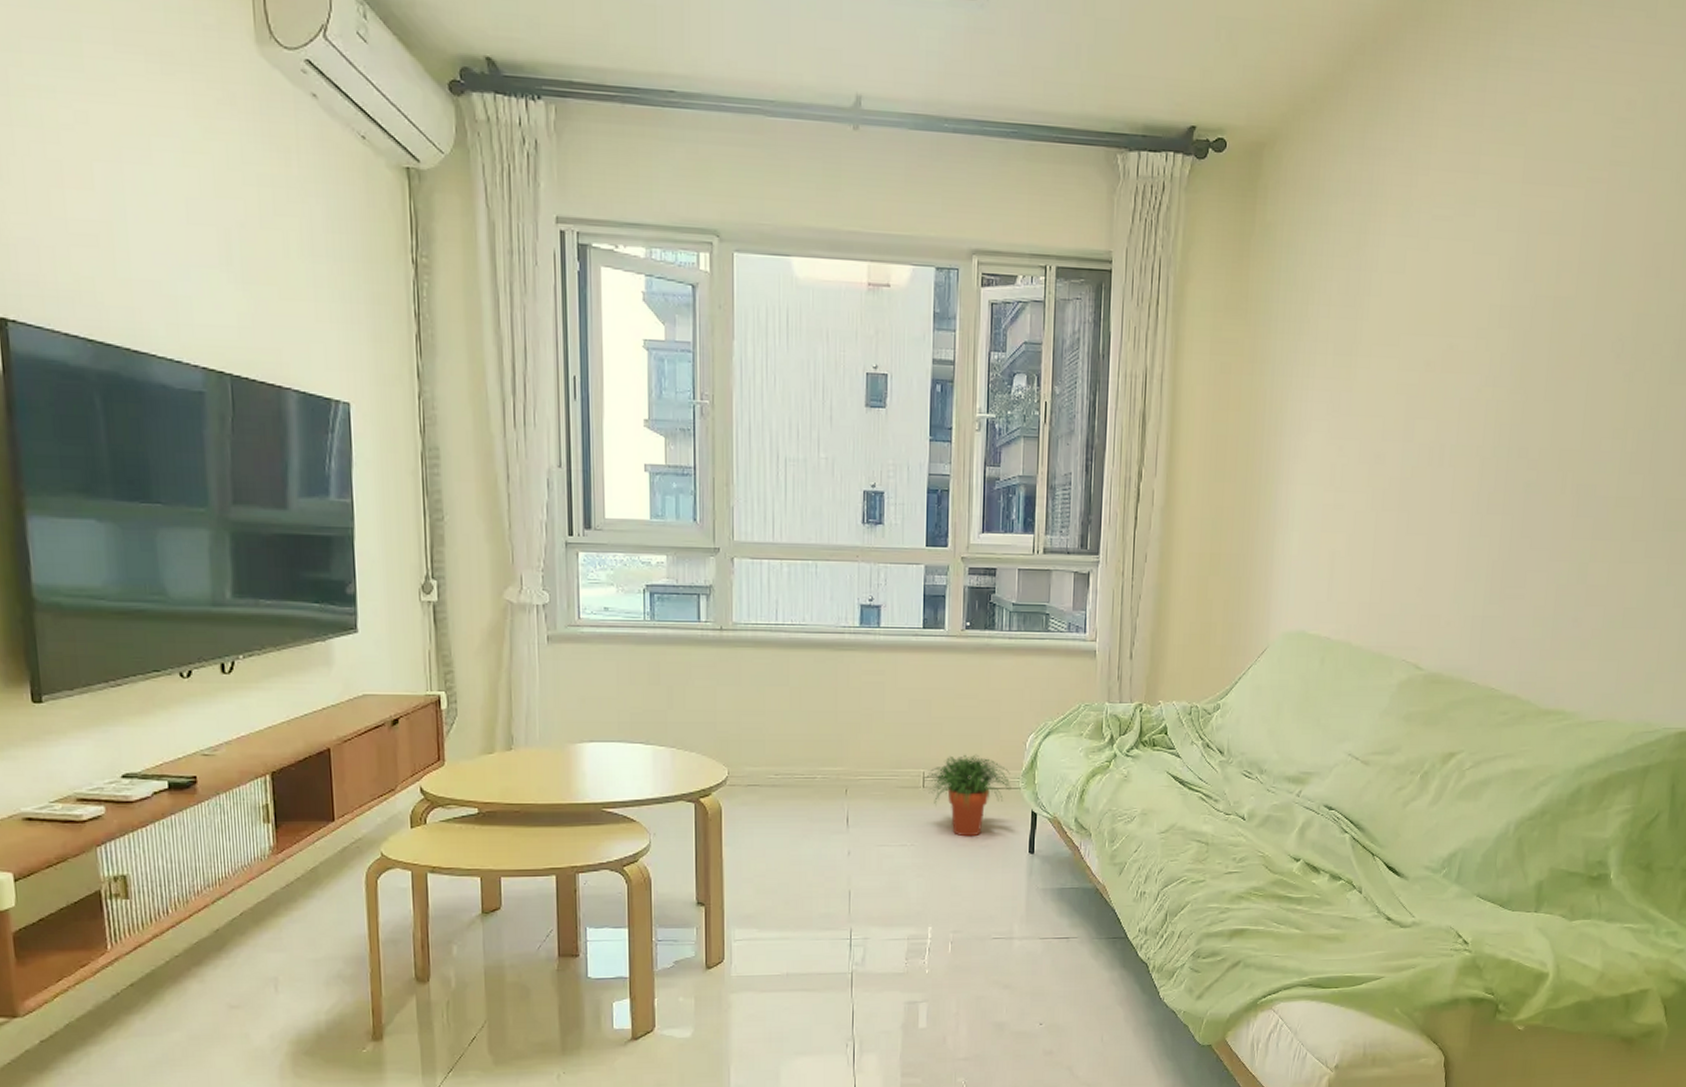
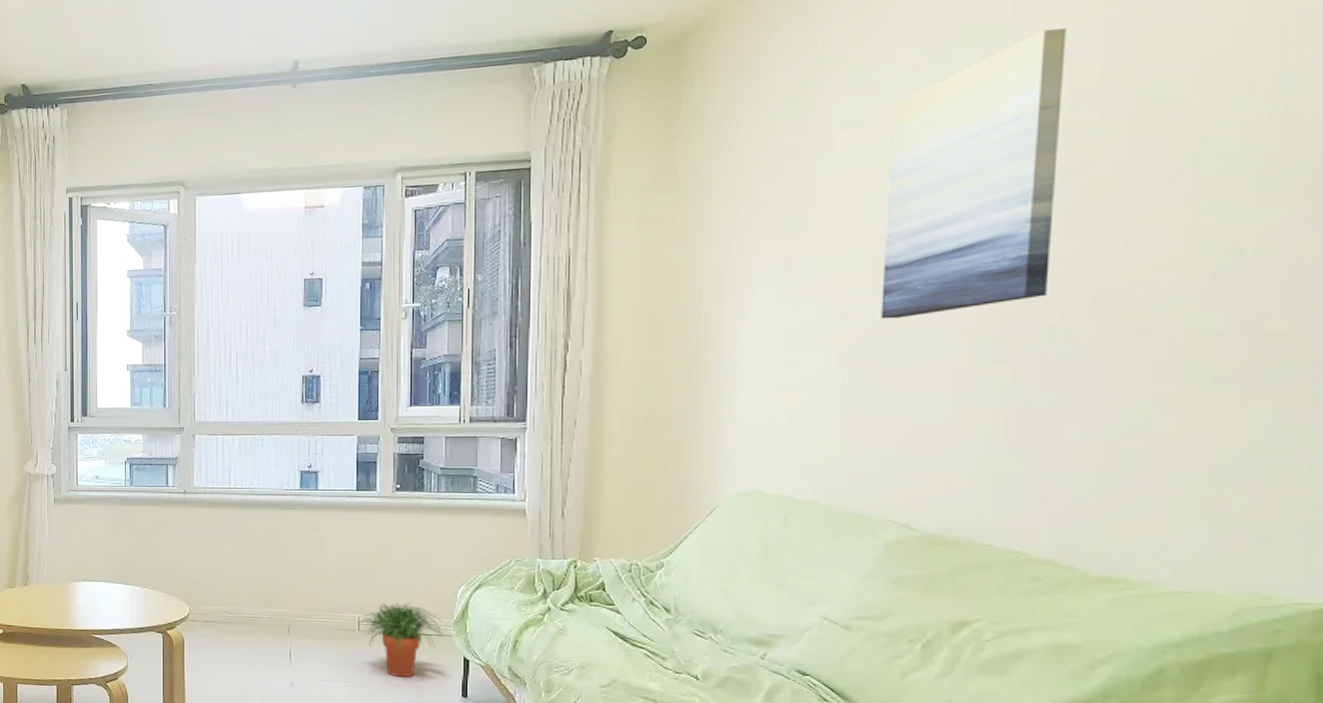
wall art: none [1408,199,1559,466] -> present [881,28,1067,319]

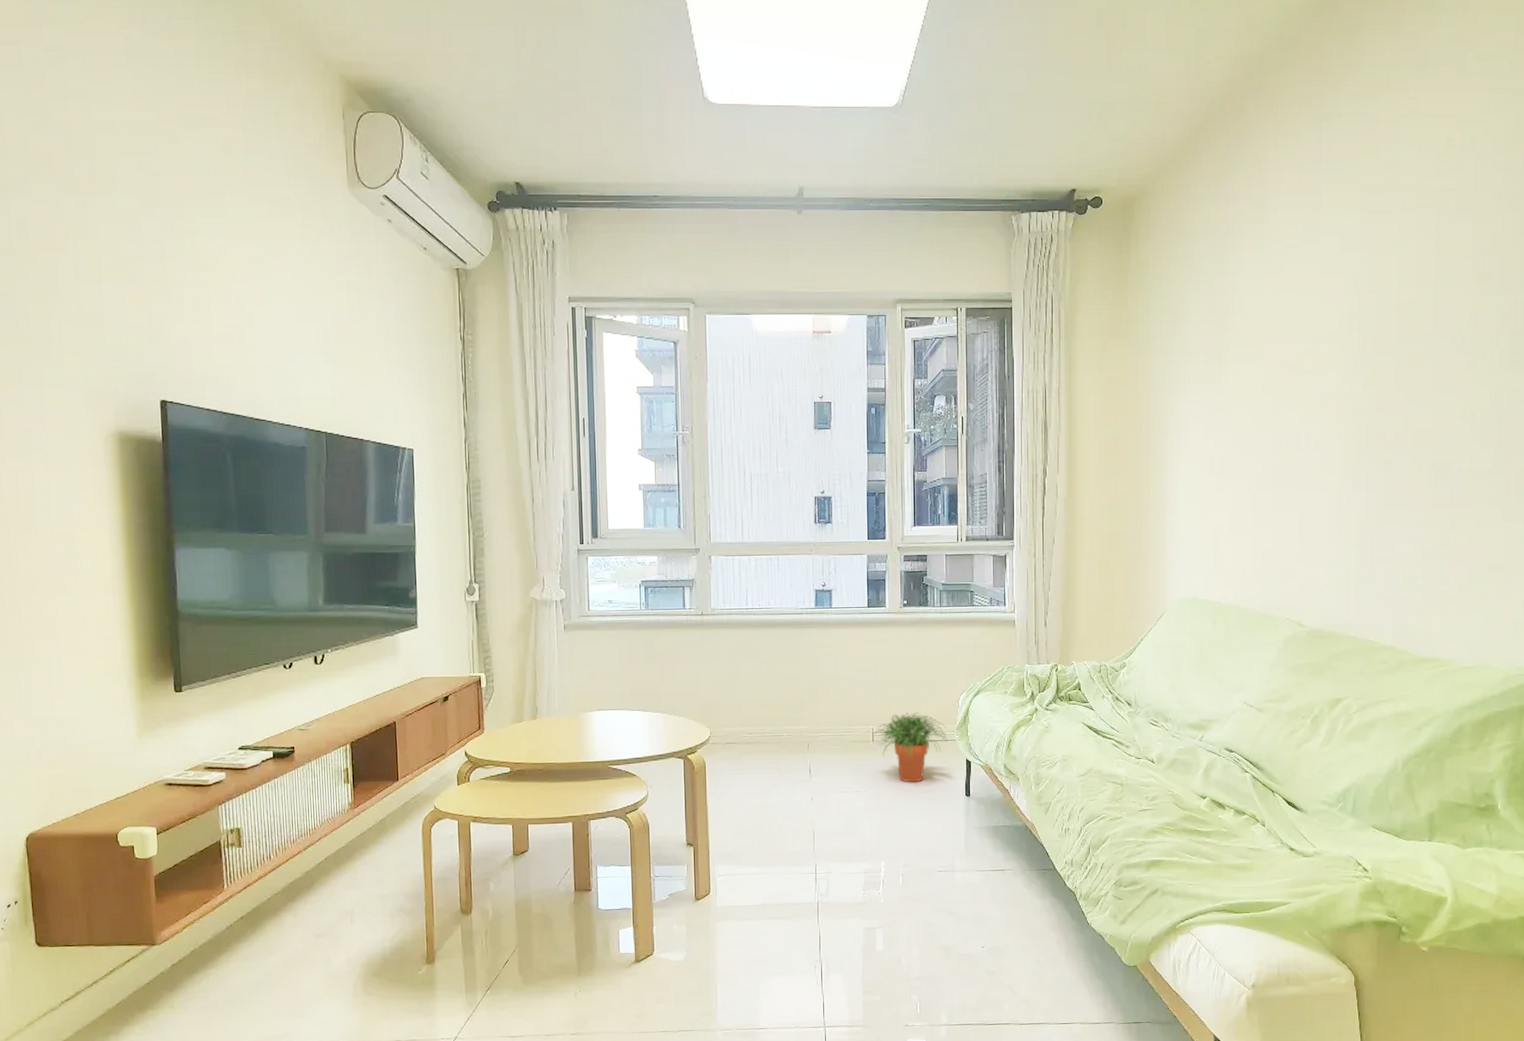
wall art: present [881,28,1067,319] -> none [1278,224,1394,452]

